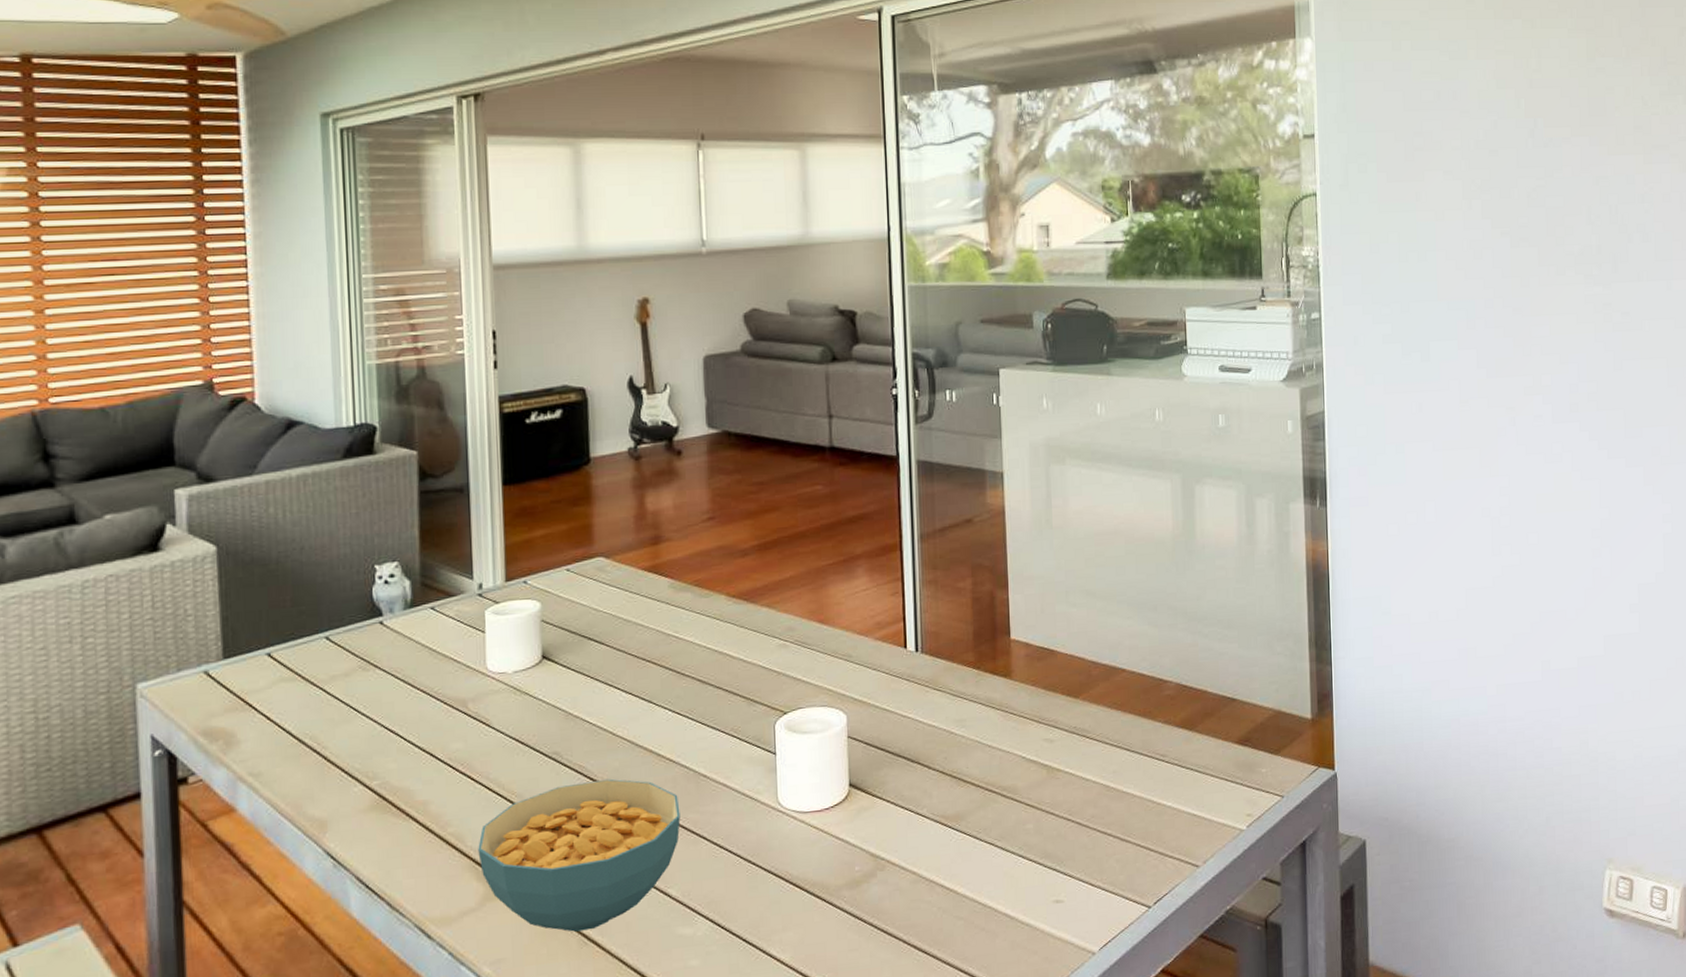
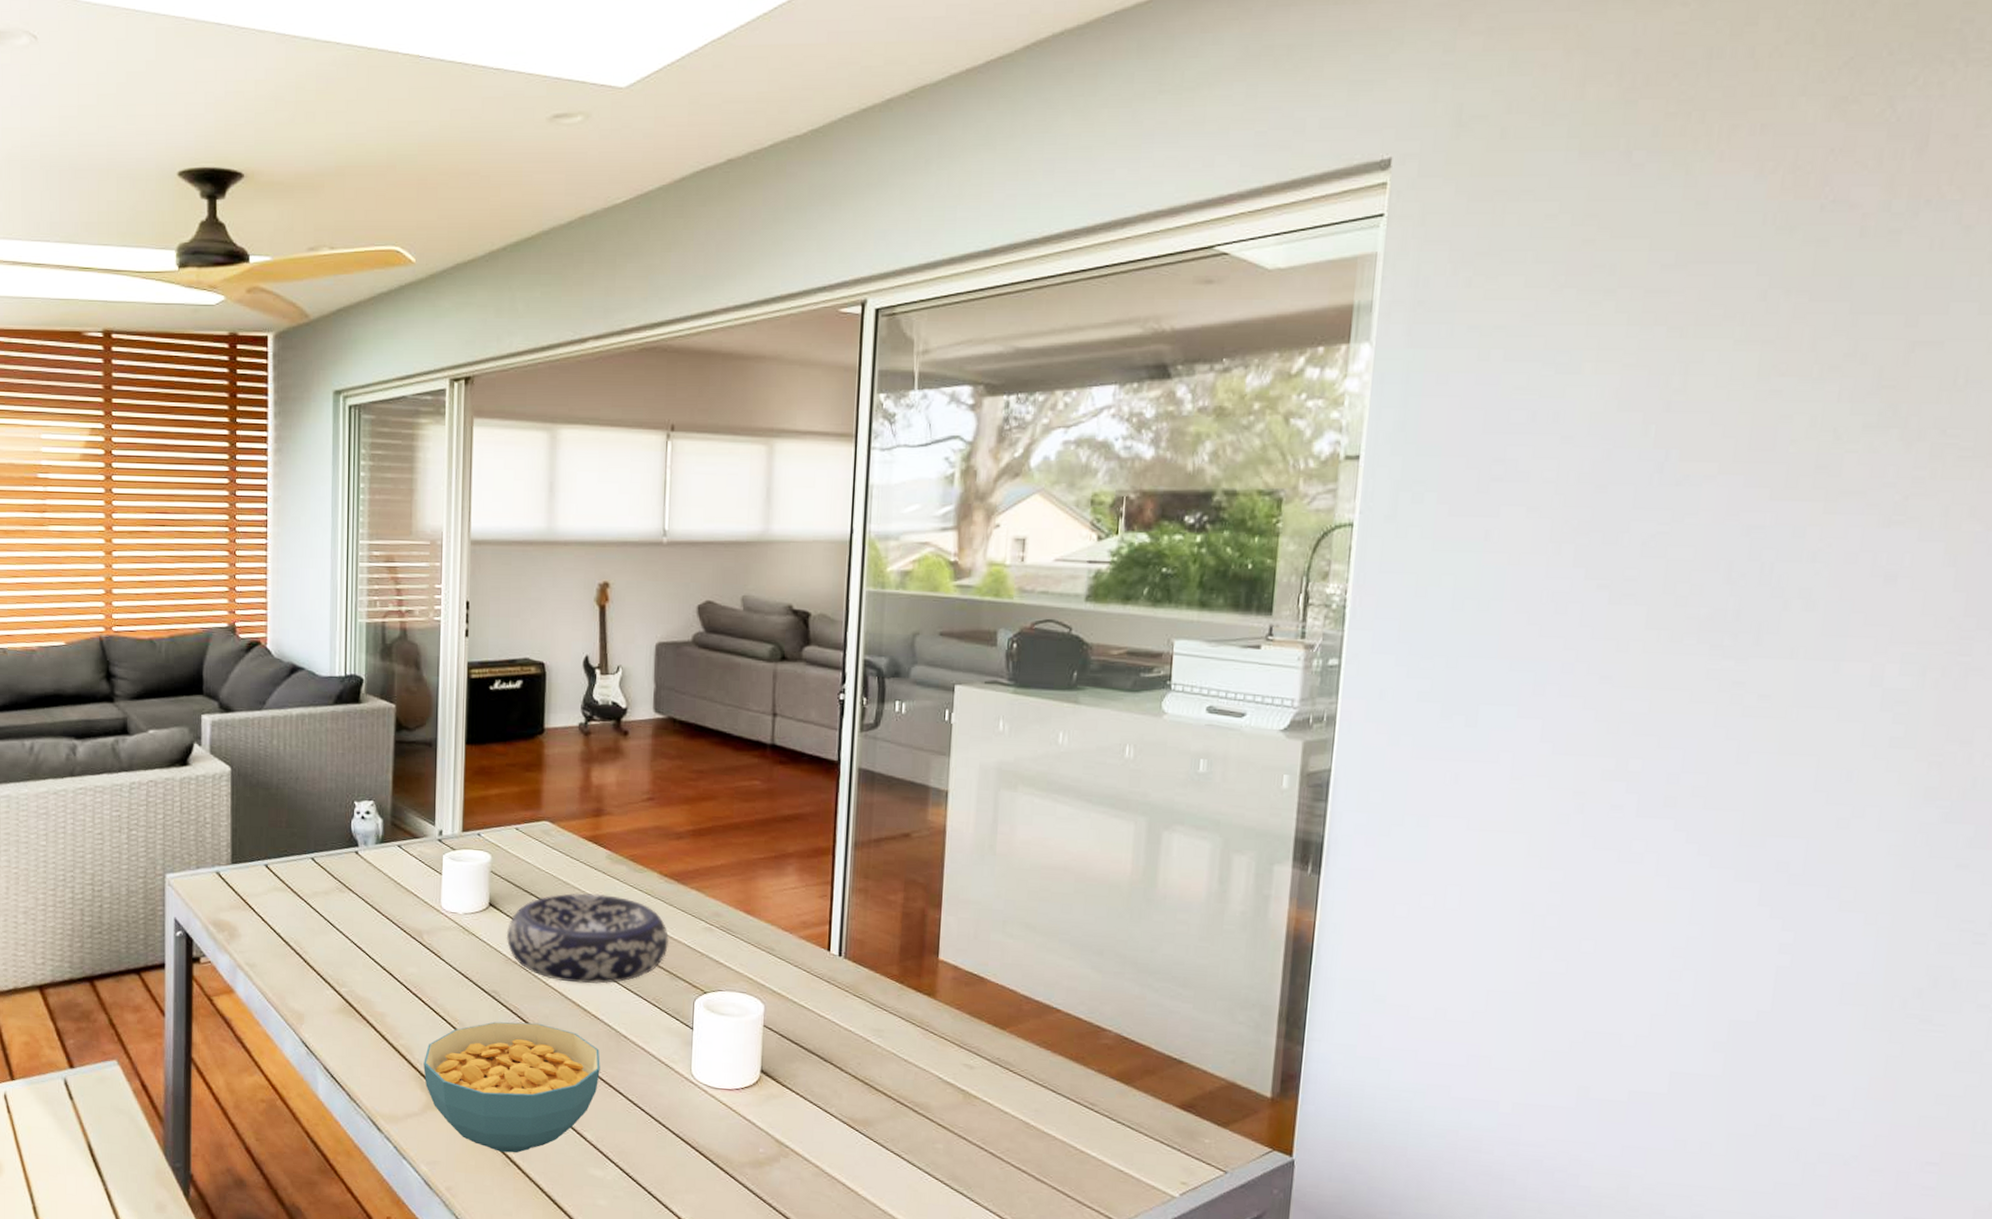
decorative bowl: none [564,626,744,729] -> present [506,893,670,984]

